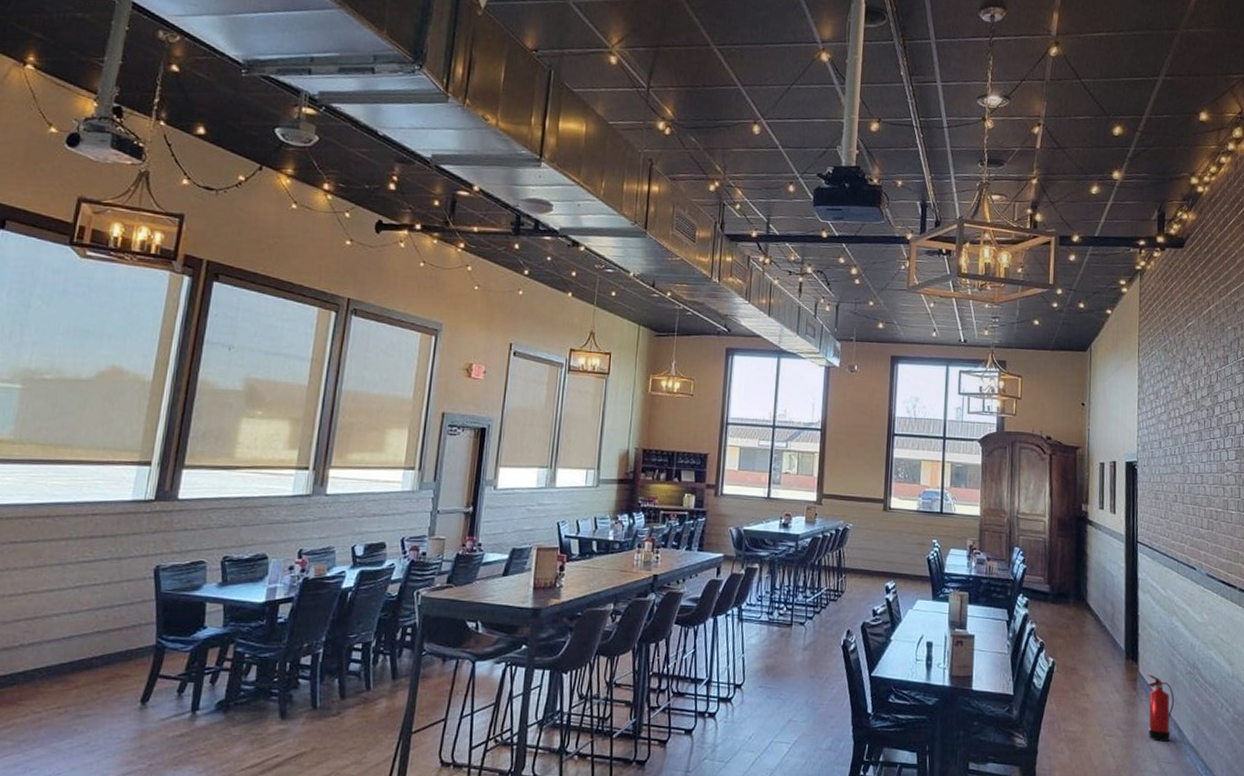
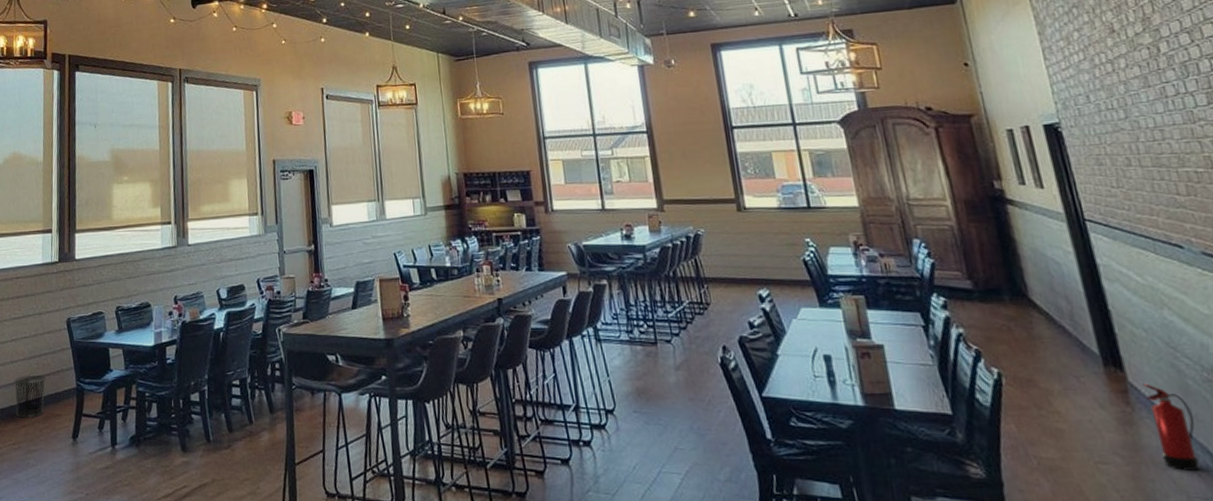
waste bin: none [67,628,116,678] -> present [14,374,46,418]

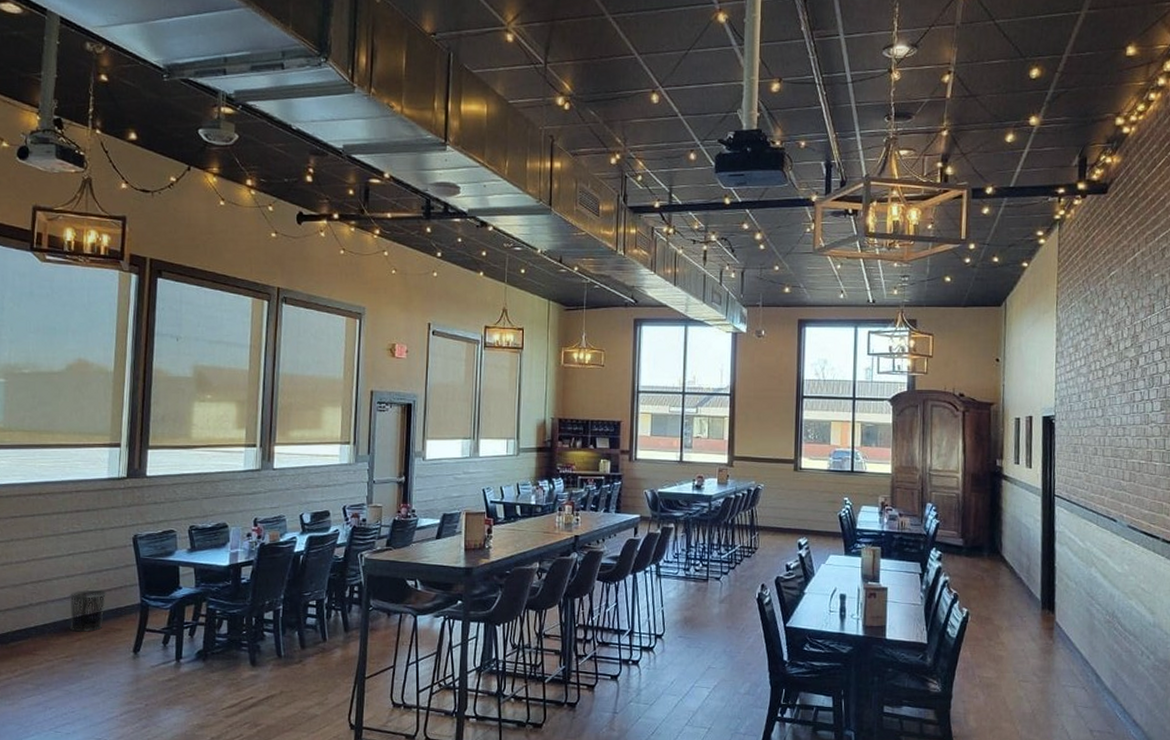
fire extinguisher: present [1142,383,1201,471] -> none [1064,623,1093,687]

